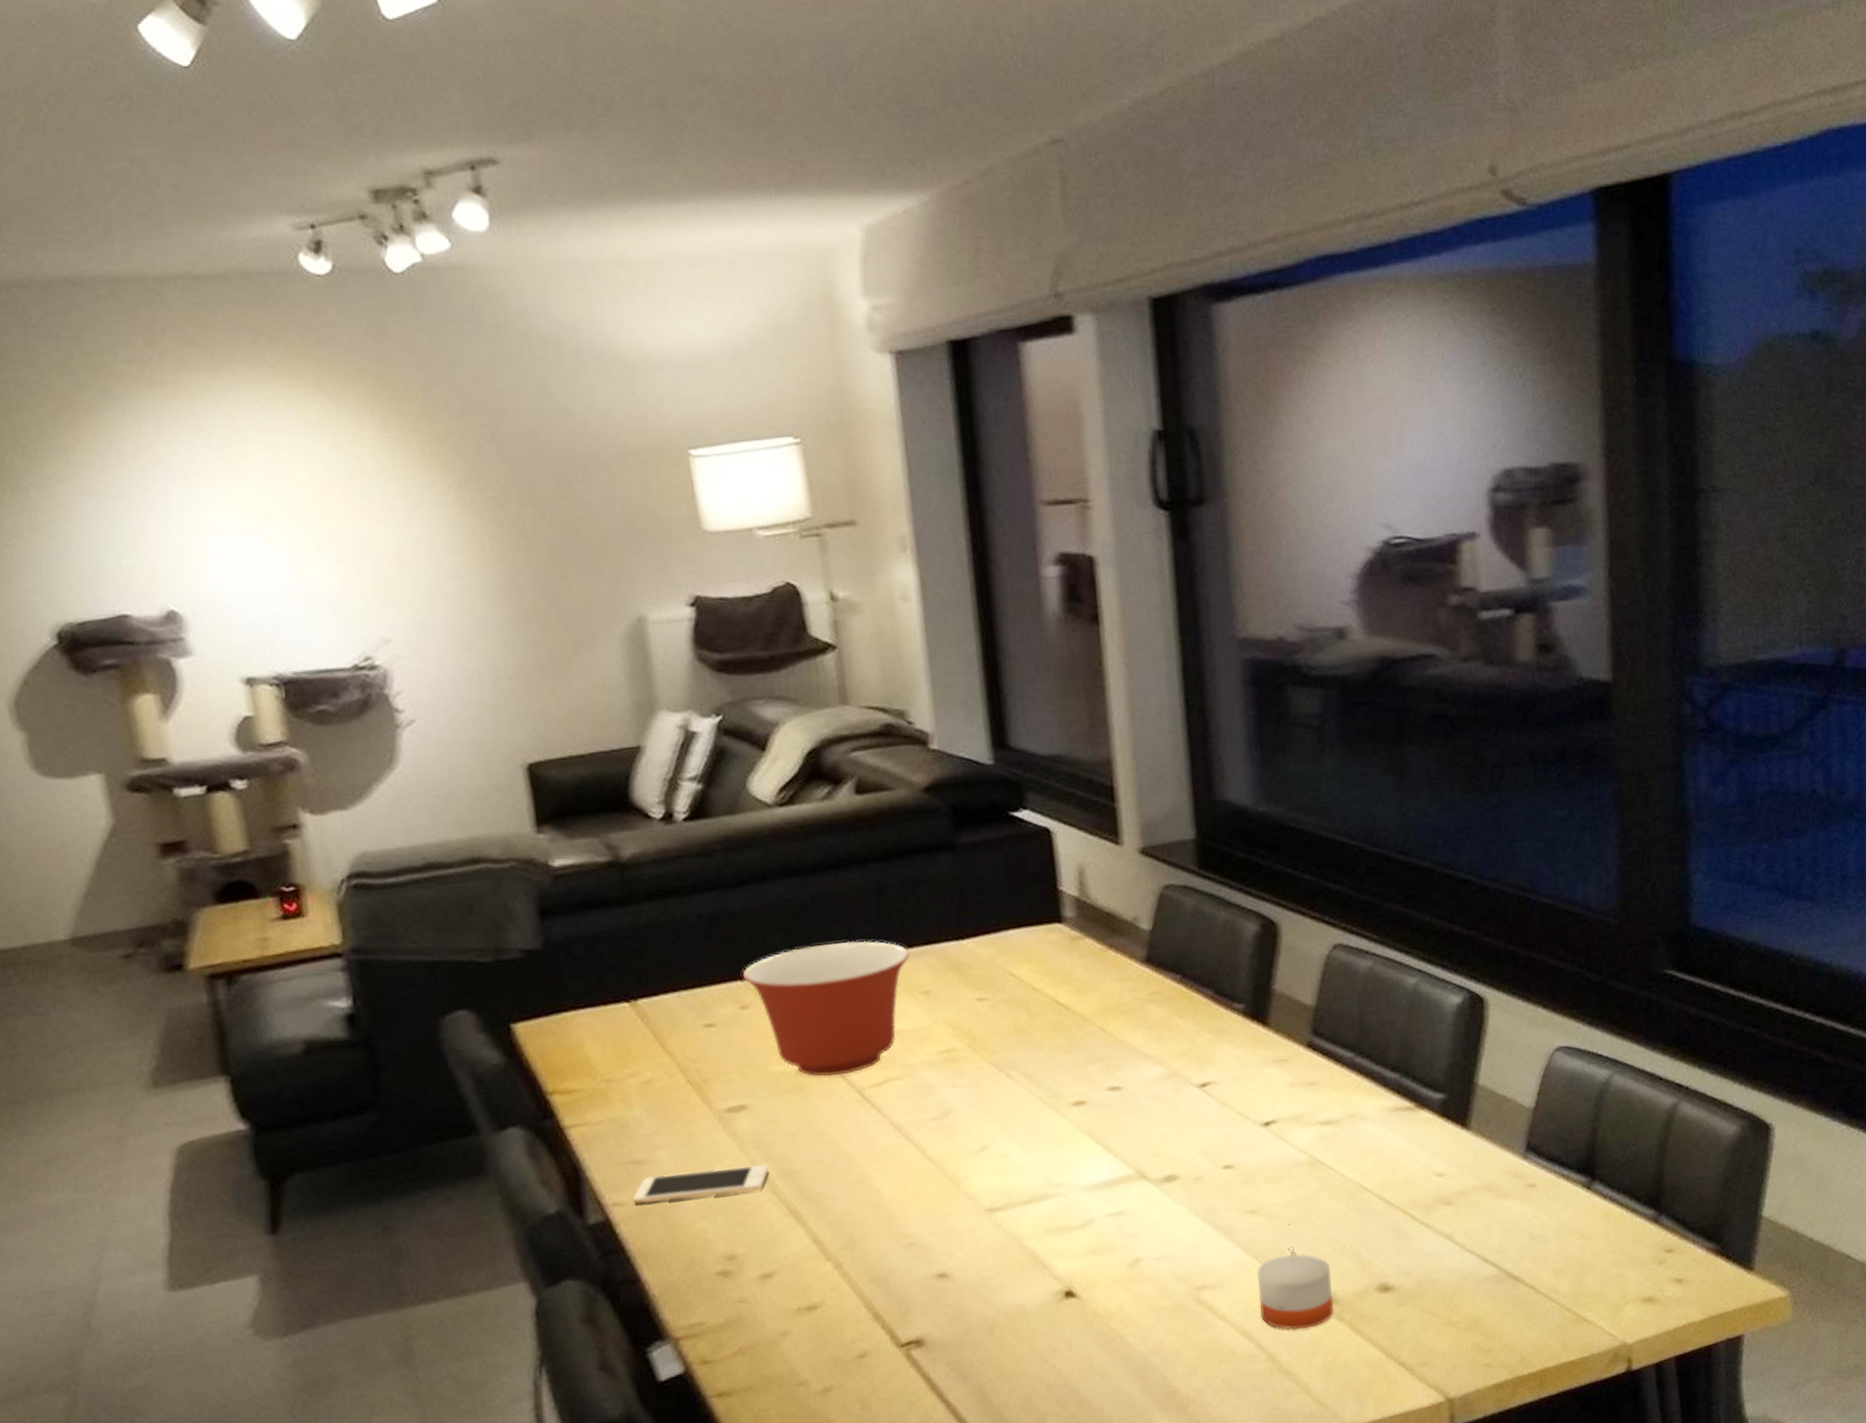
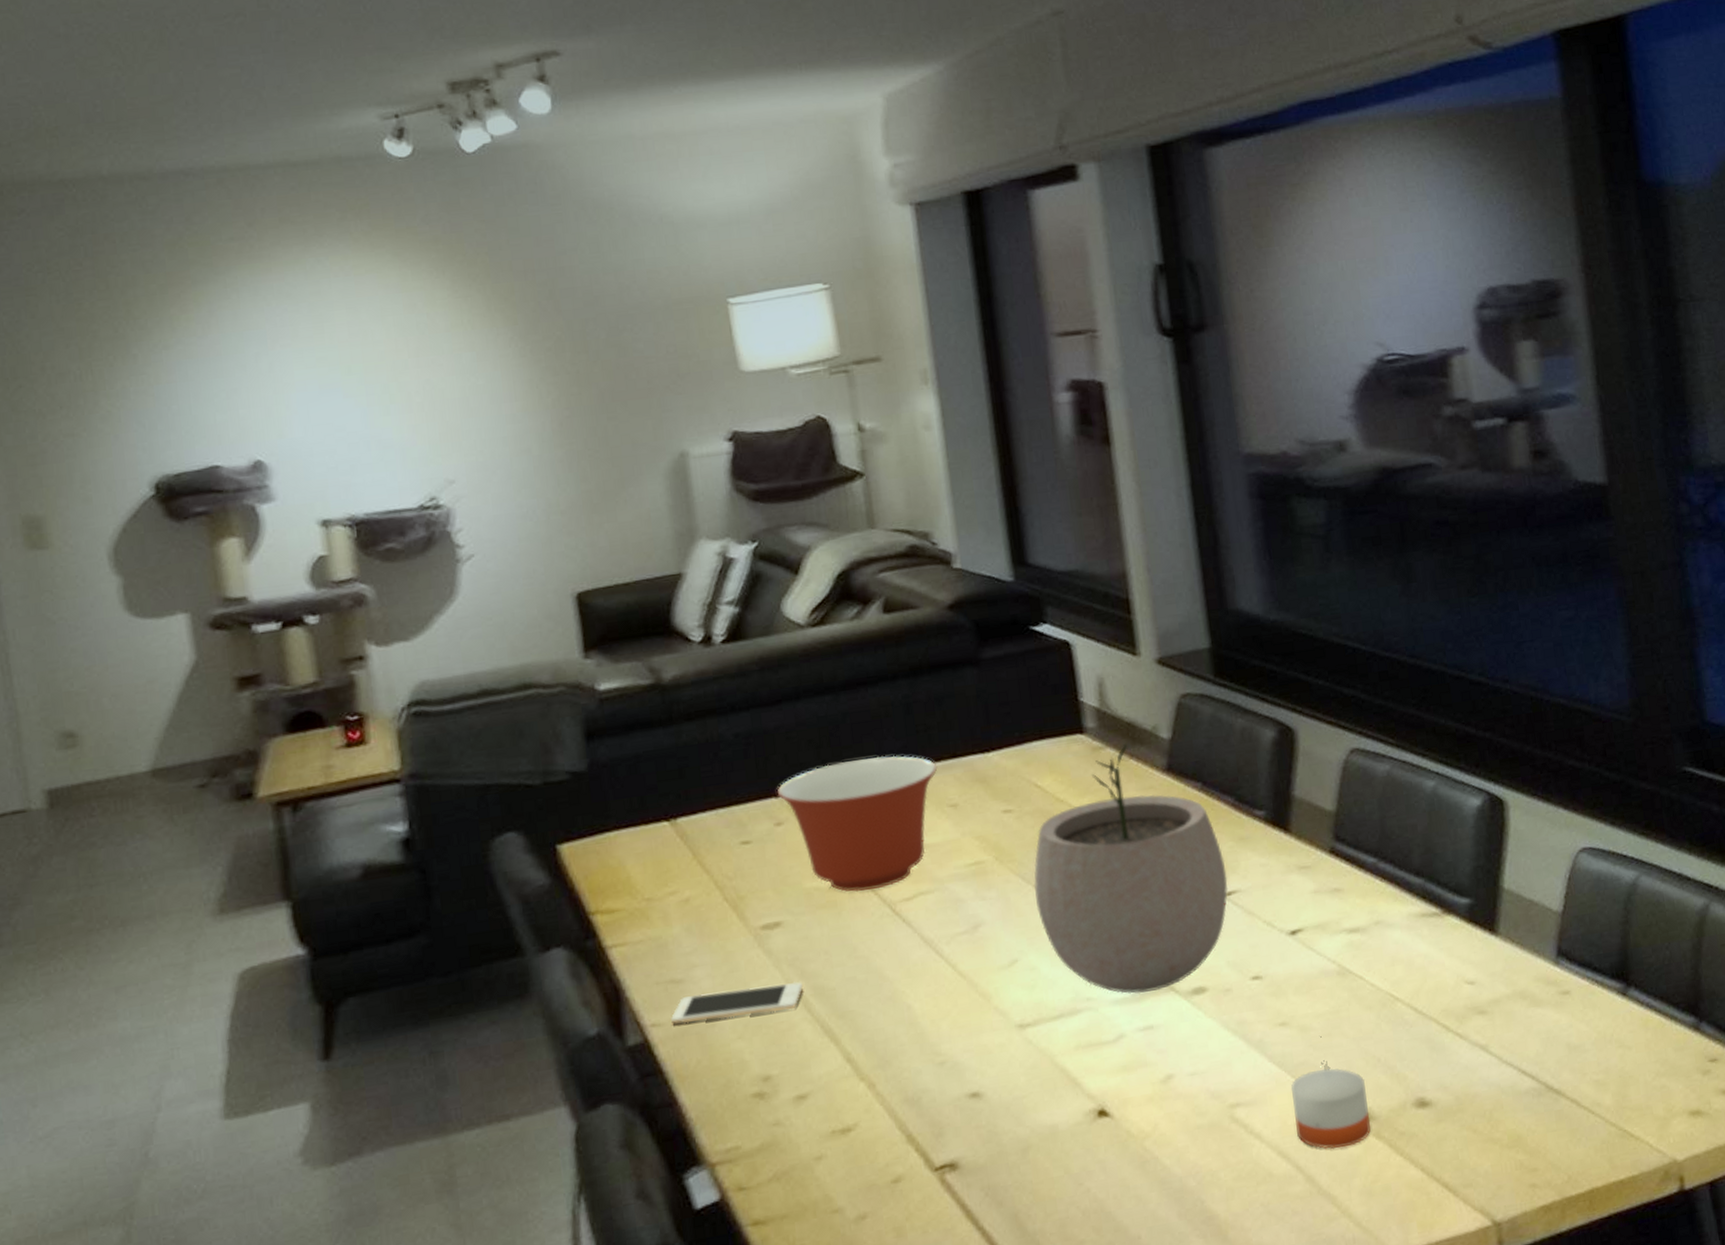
plant pot: none [1006,934,1204,1181] -> present [1033,744,1229,994]

